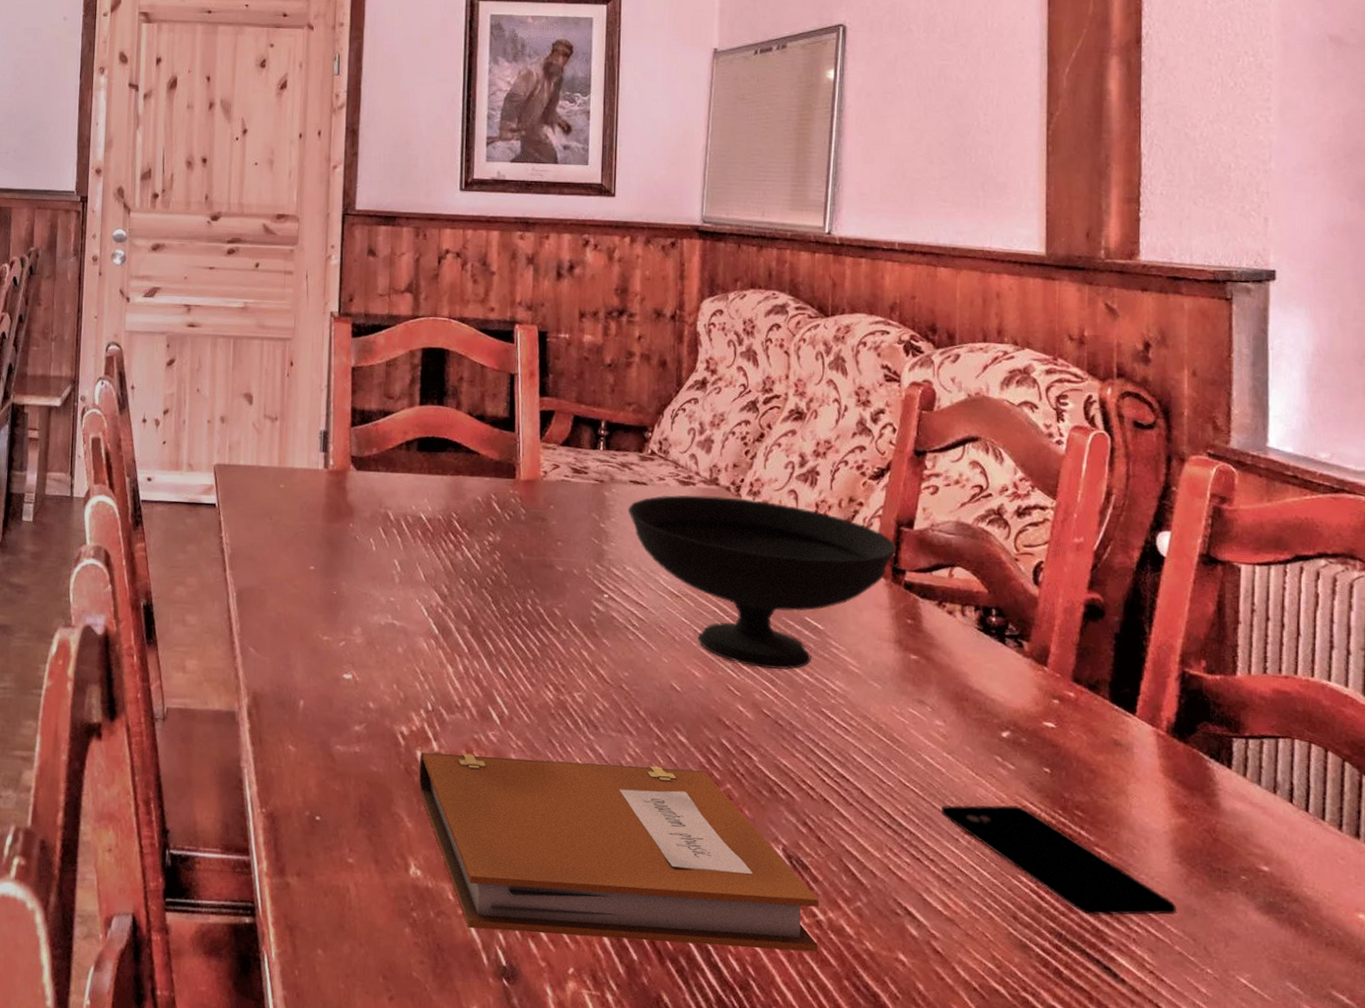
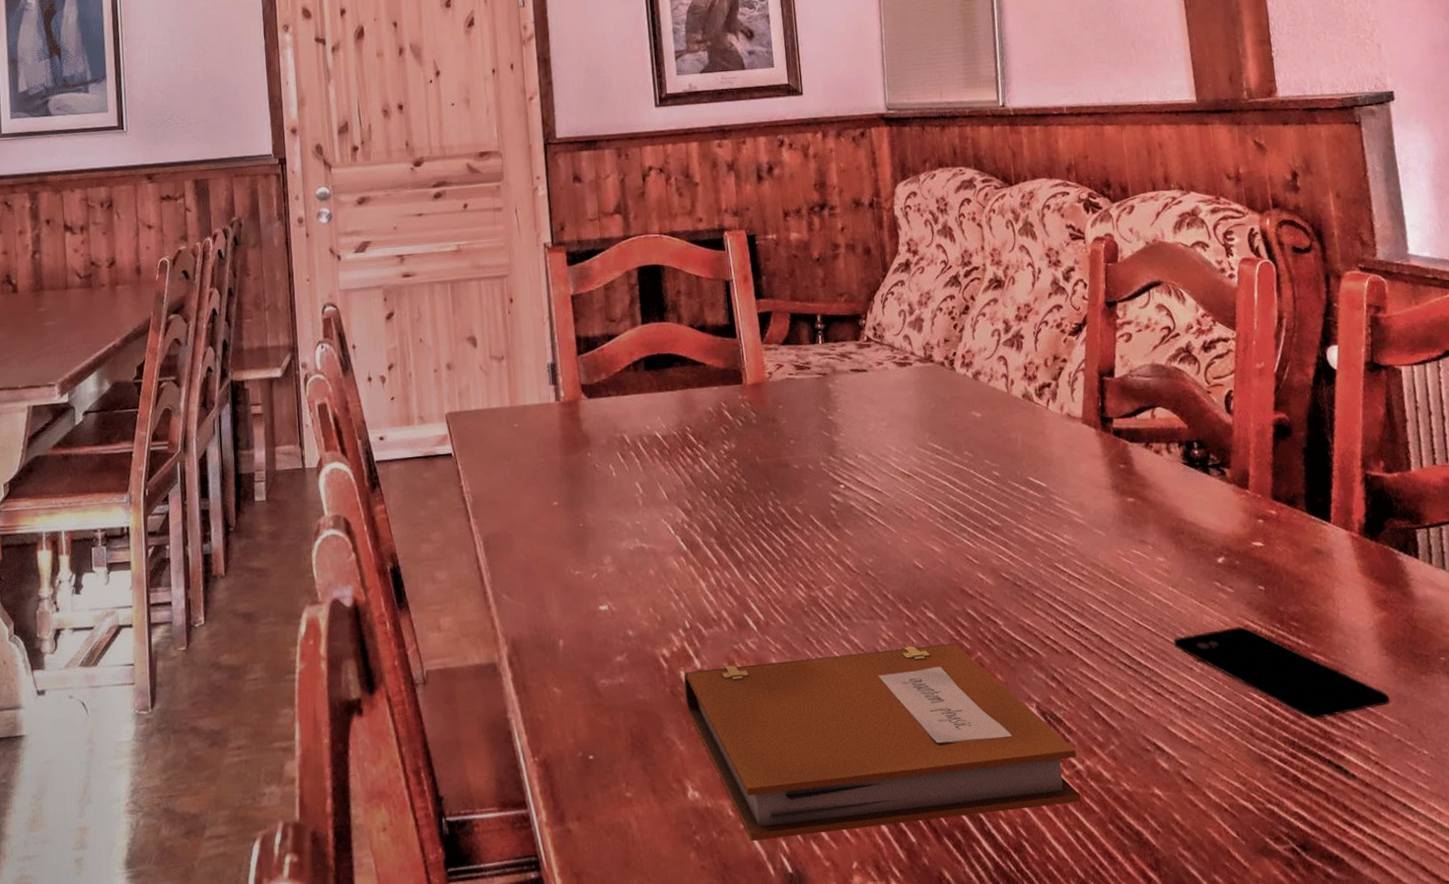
bowl: present [627,494,897,670] -> none [852,371,1102,534]

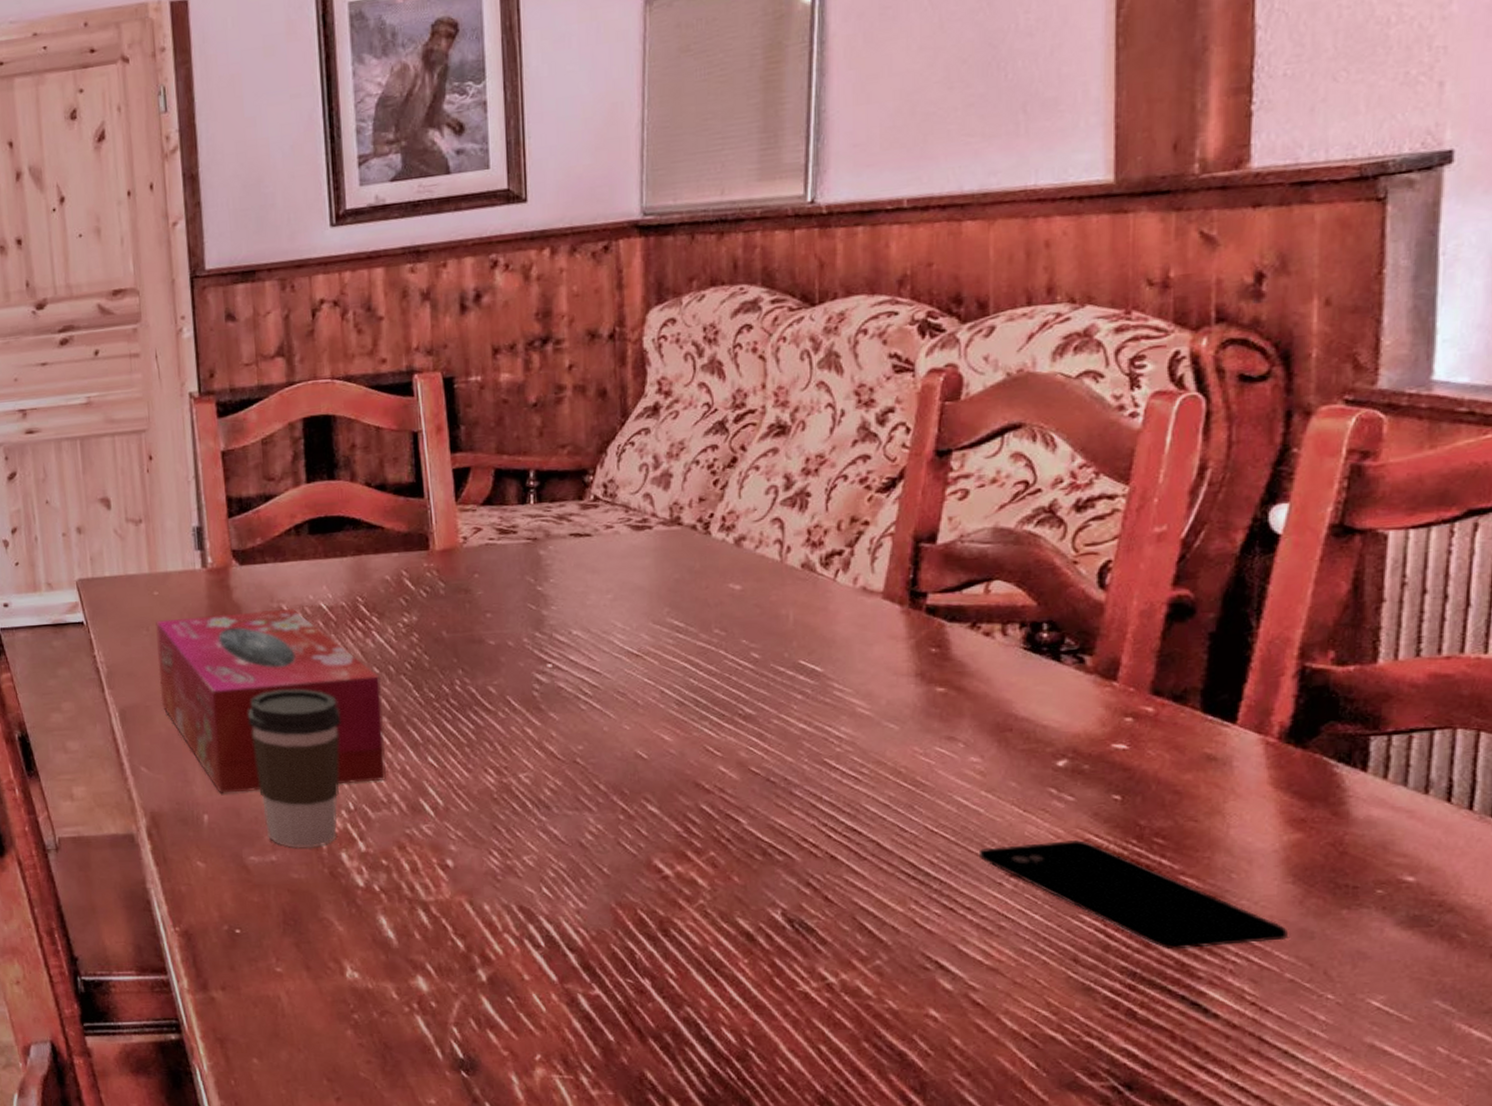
tissue box: none [516,438,716,618] -> present [156,609,386,793]
coffee cup: none [597,513,677,668] -> present [248,689,341,848]
notebook: present [684,643,1081,841] -> none [346,840,830,1024]

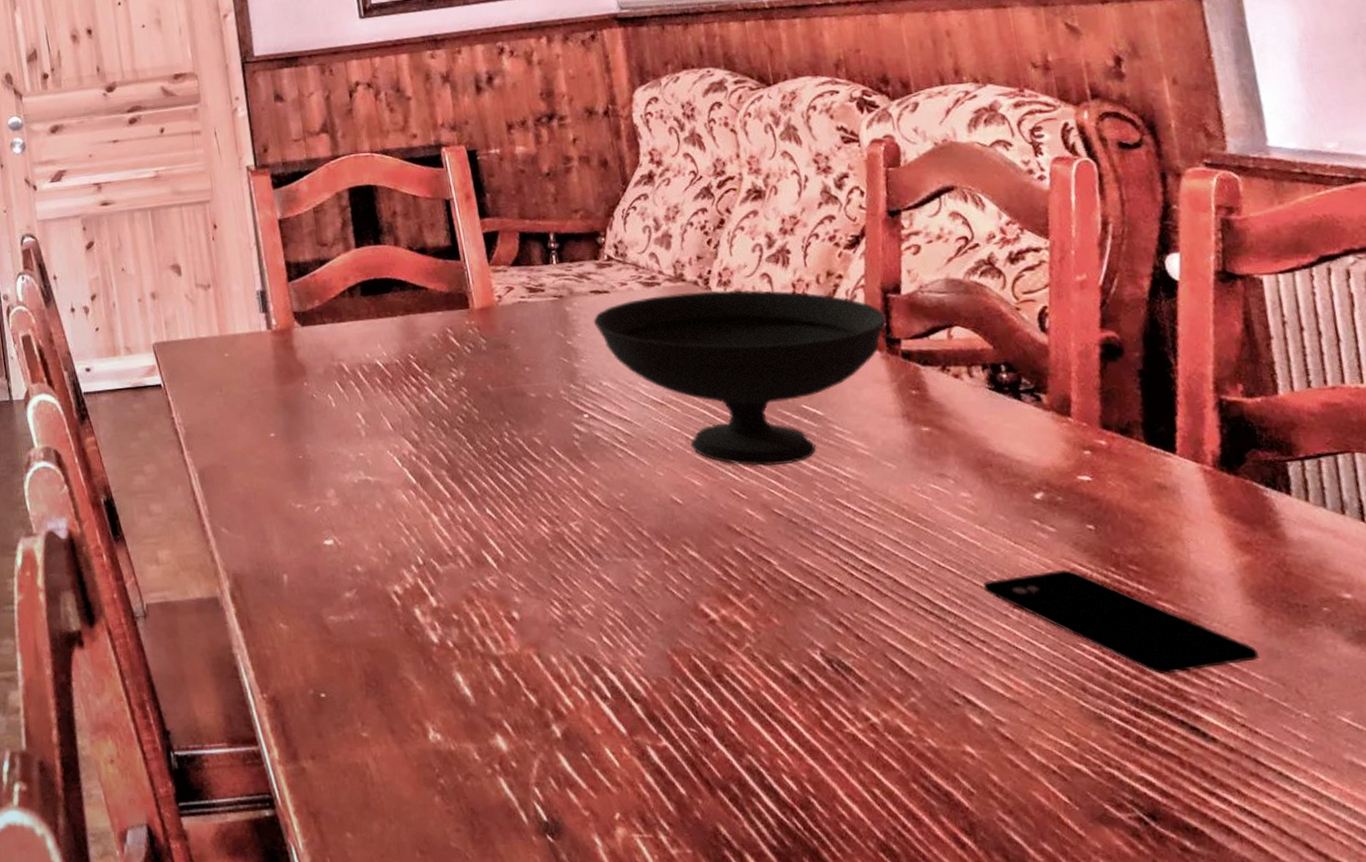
tissue box: present [156,609,386,793] -> none [228,367,450,552]
coffee cup: present [248,689,341,848] -> none [318,445,410,605]
bowl: none [569,535,915,723] -> present [593,290,887,466]

